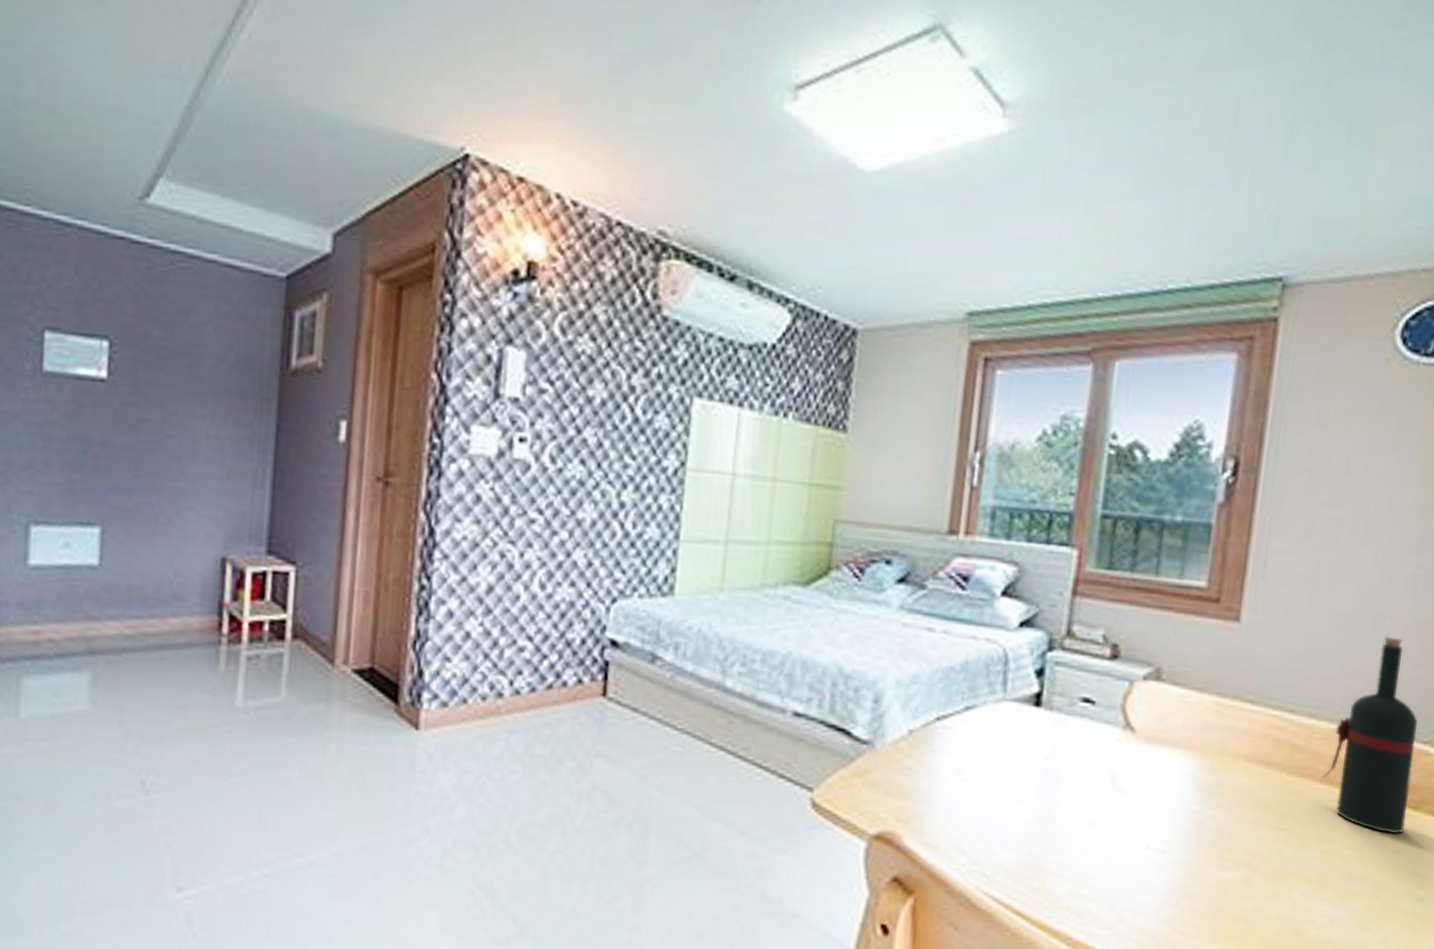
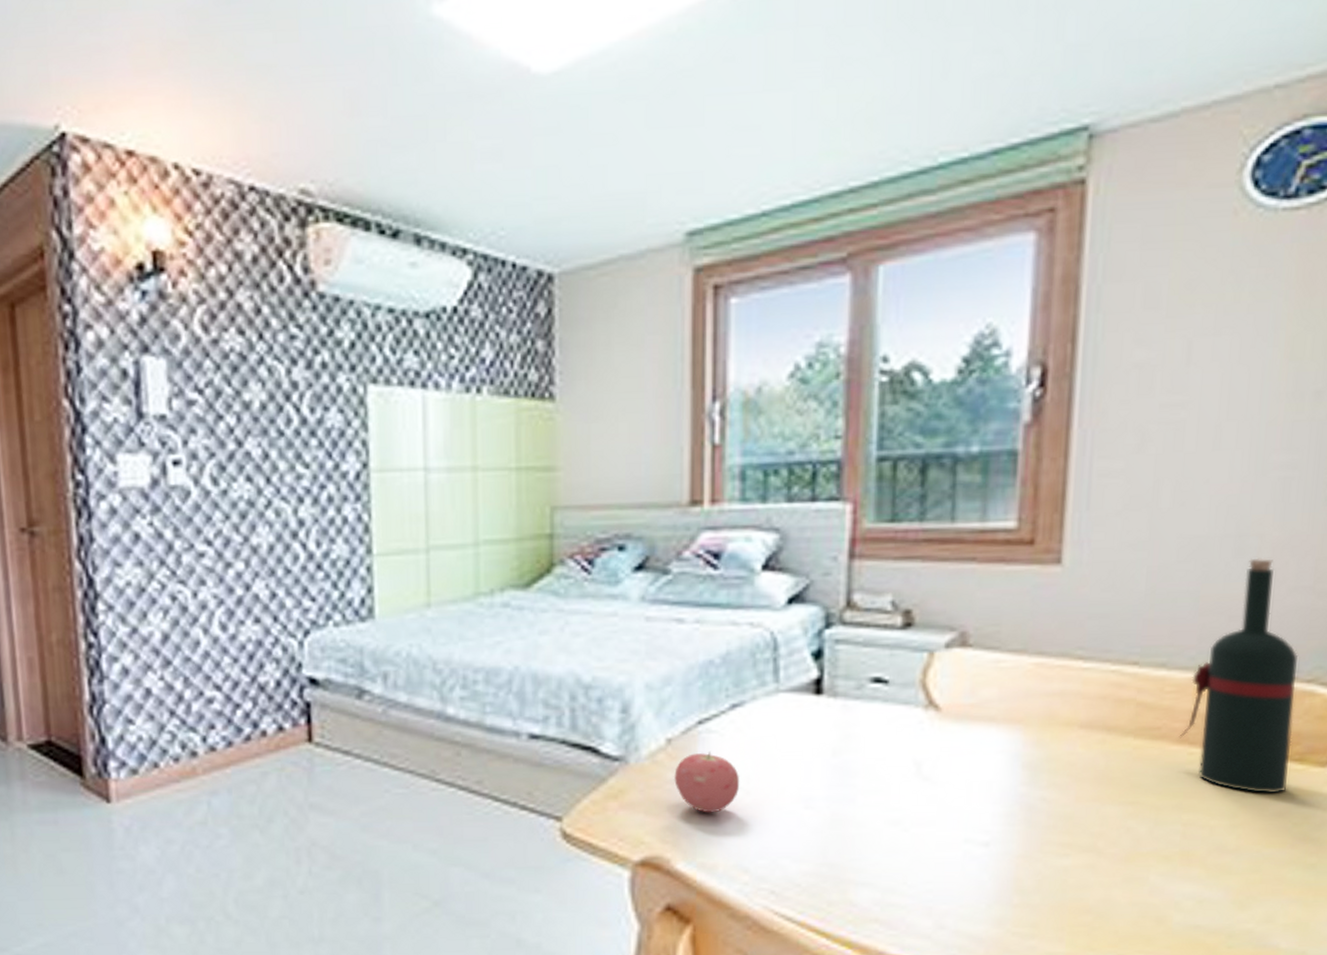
apple: none [911,744,966,799] -> present [674,751,740,813]

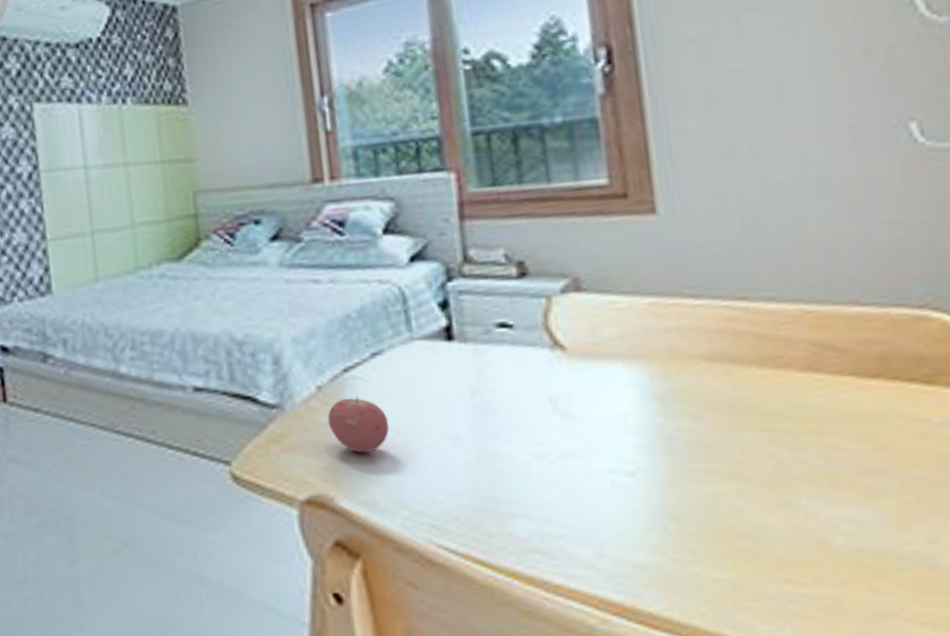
wine bottle: present [1178,558,1299,794] -> none [802,197,923,416]

